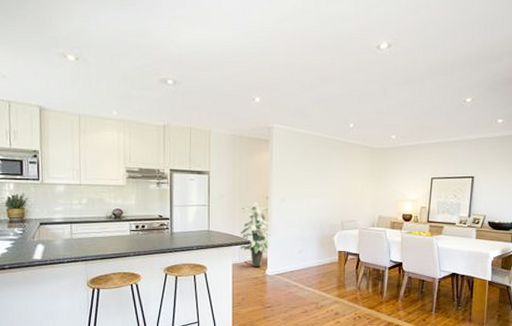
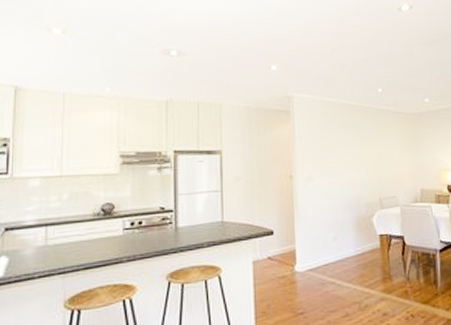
indoor plant: present [240,203,270,267] -> none [260,183,297,263]

